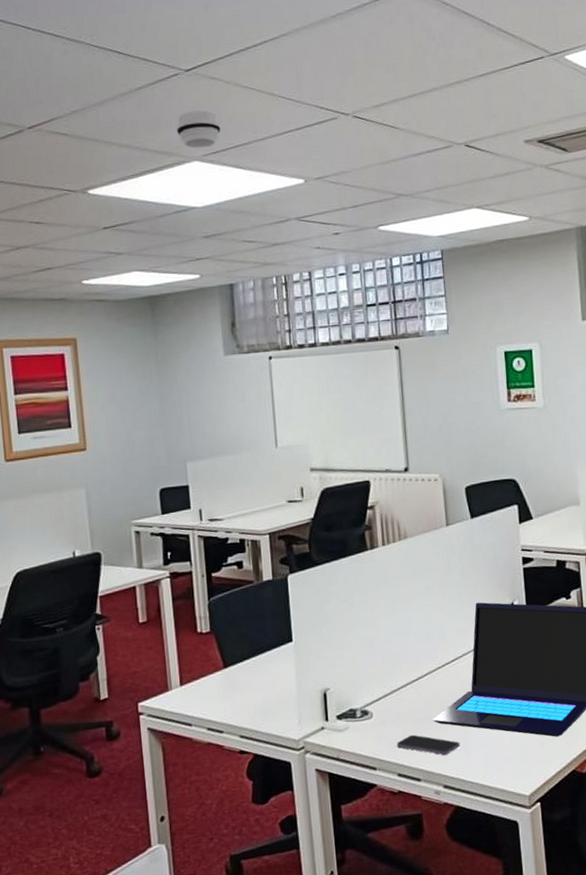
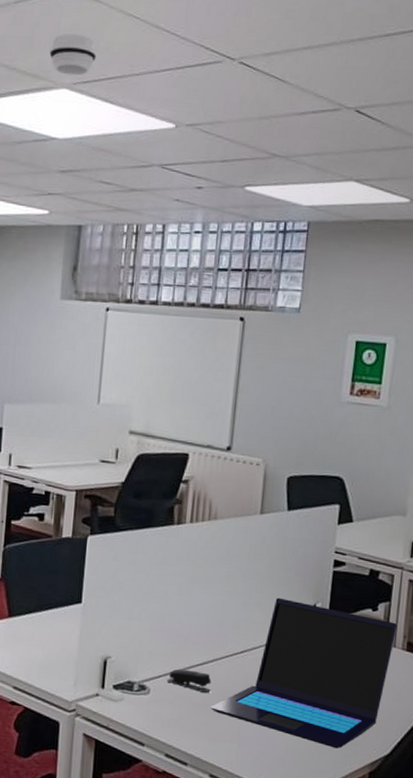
stapler: none [386,687,430,708] -> present [166,669,212,694]
smartphone: present [397,734,460,756] -> none [169,718,234,745]

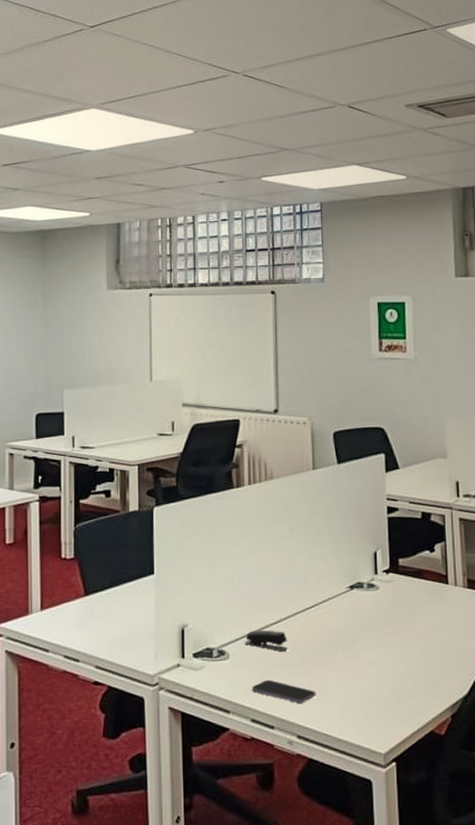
smoke detector: present [49,33,97,76] -> none [78,63,119,97]
smartphone: none [169,718,234,745] -> present [252,679,316,705]
laptop: present [210,597,398,749] -> none [289,548,456,694]

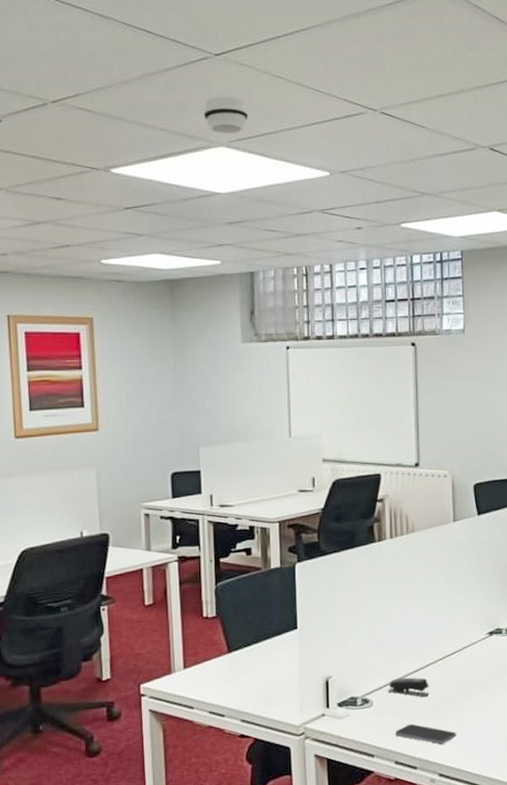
smoke detector: none [78,63,119,97] -> present [203,96,249,134]

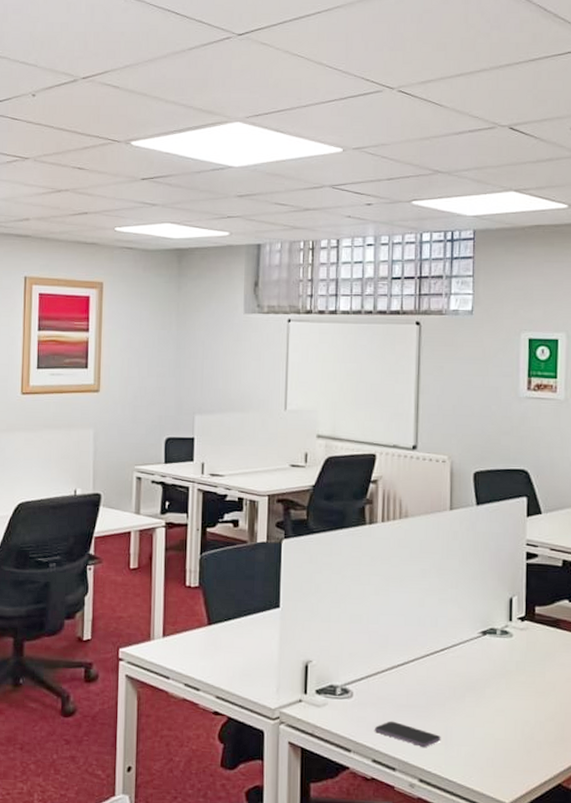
smoke detector: present [203,96,249,134] -> none [223,74,266,110]
stapler: present [387,677,430,698] -> none [369,670,414,695]

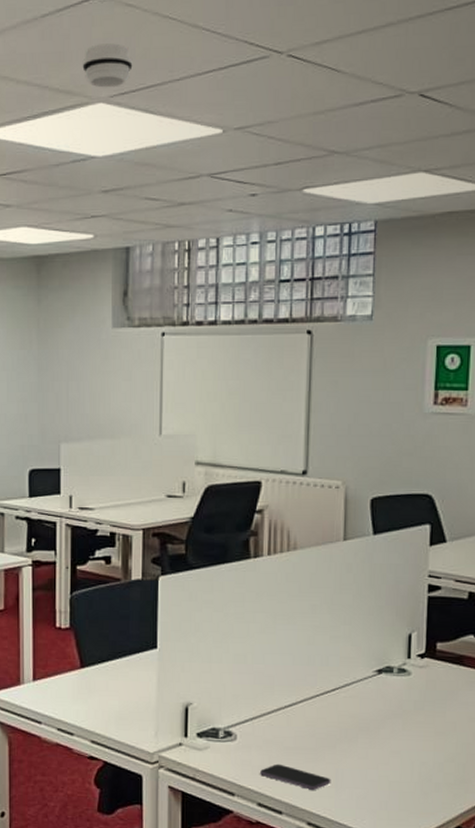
smoke detector: none [223,74,266,110] -> present [82,43,133,88]

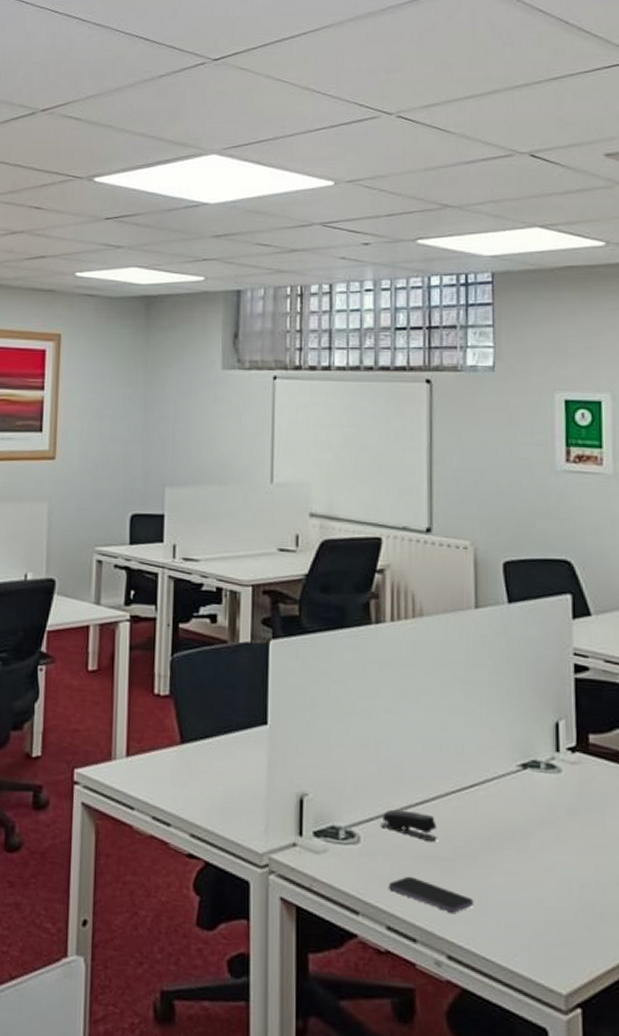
smoke detector: present [82,43,133,88] -> none [196,102,246,141]
stapler: none [254,712,303,737] -> present [380,809,437,843]

